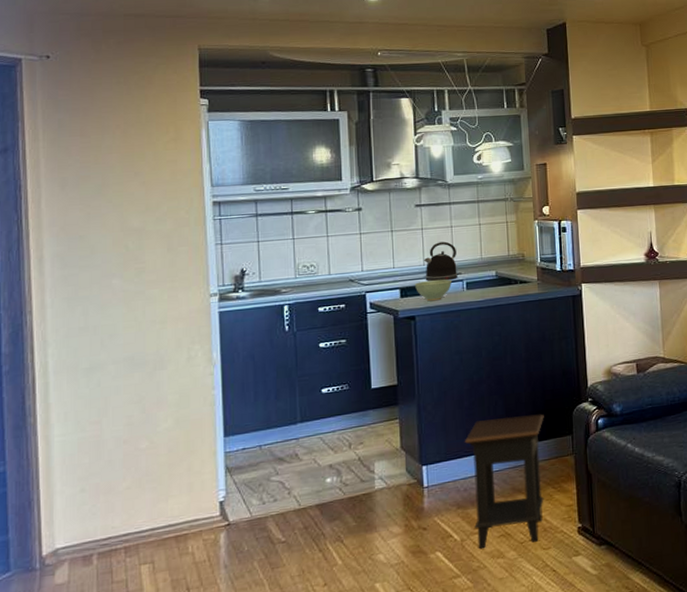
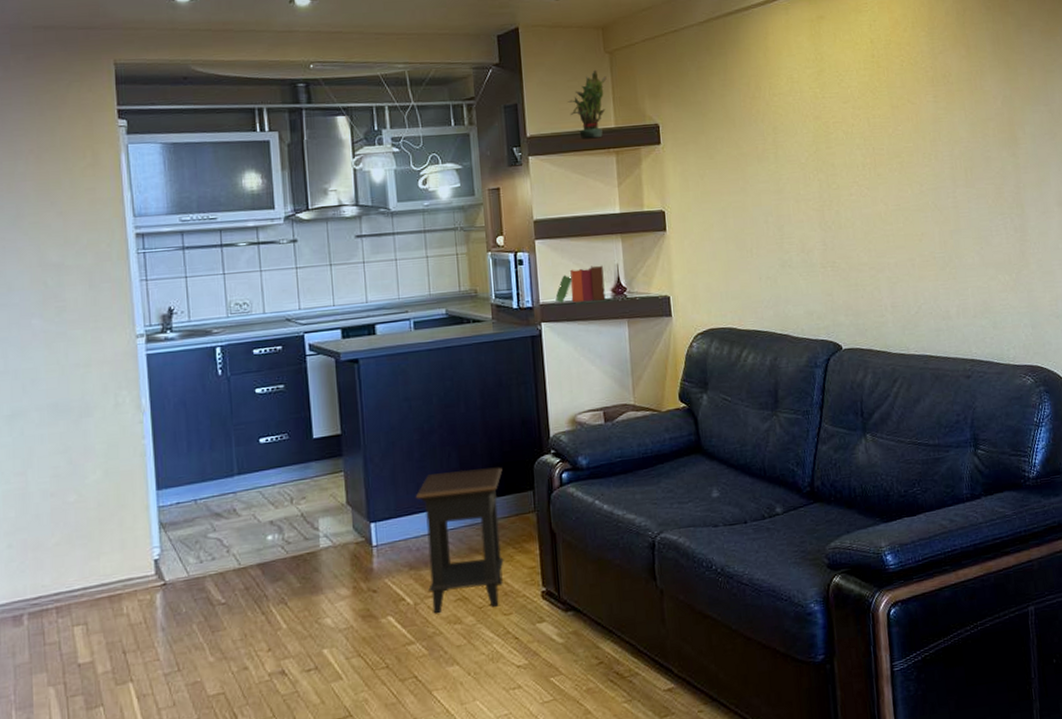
bowl: present [414,279,453,302] -> none [356,318,399,343]
kettle: present [423,241,459,282] -> none [365,276,405,321]
books: none [595,232,640,267] -> present [555,265,606,304]
potted plant: none [608,60,643,121] -> present [568,69,607,140]

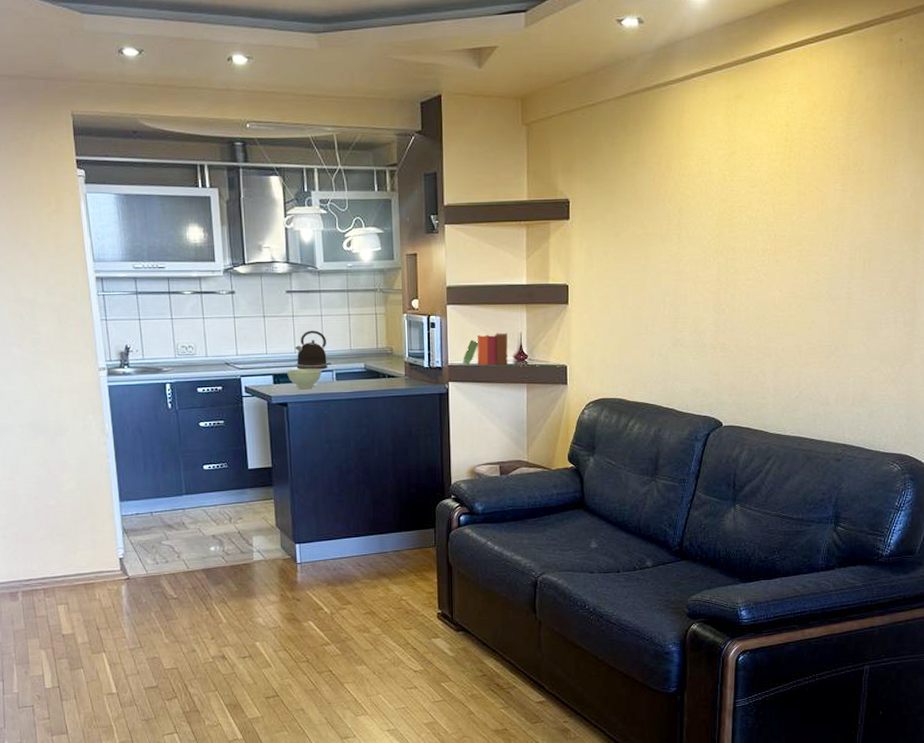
bowl: none [356,318,399,343] -> present [286,369,323,390]
kettle: none [365,276,405,321] -> present [294,330,328,370]
side table: present [415,467,504,613] -> none [333,506,409,622]
potted plant: present [568,69,607,140] -> none [484,141,523,211]

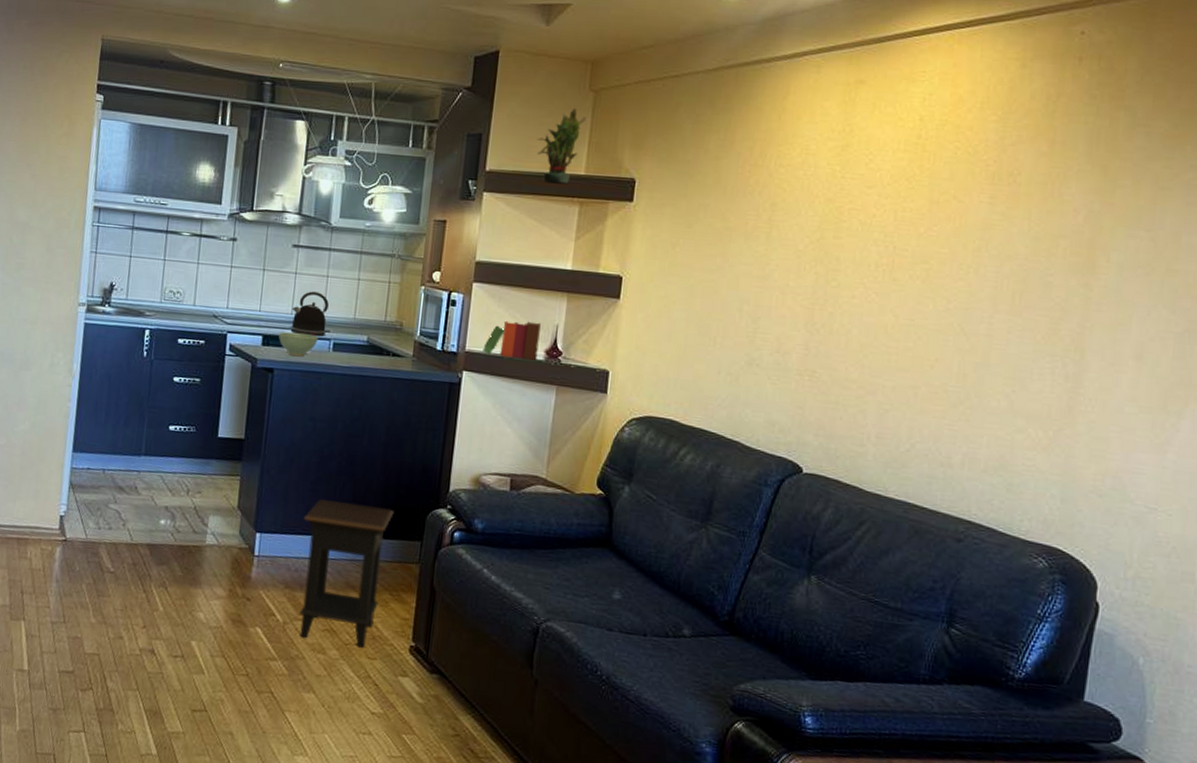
side table: none [333,506,409,622] -> present [299,499,394,648]
potted plant: none [484,141,523,211] -> present [537,108,586,185]

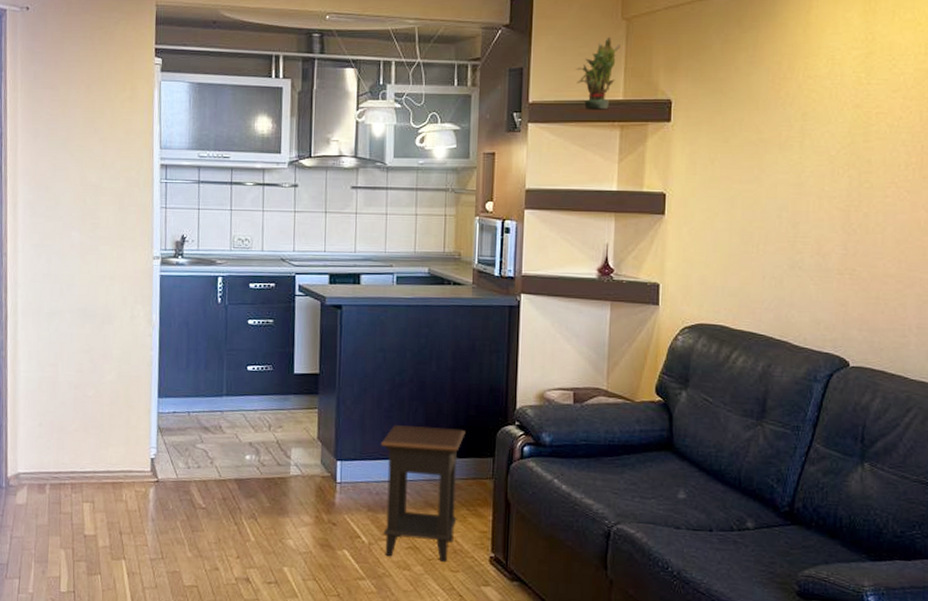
bowl: present [278,332,319,357] -> none [343,270,383,292]
kettle: present [290,291,329,337] -> none [354,229,390,272]
books: present [483,321,541,362] -> none [538,242,592,280]

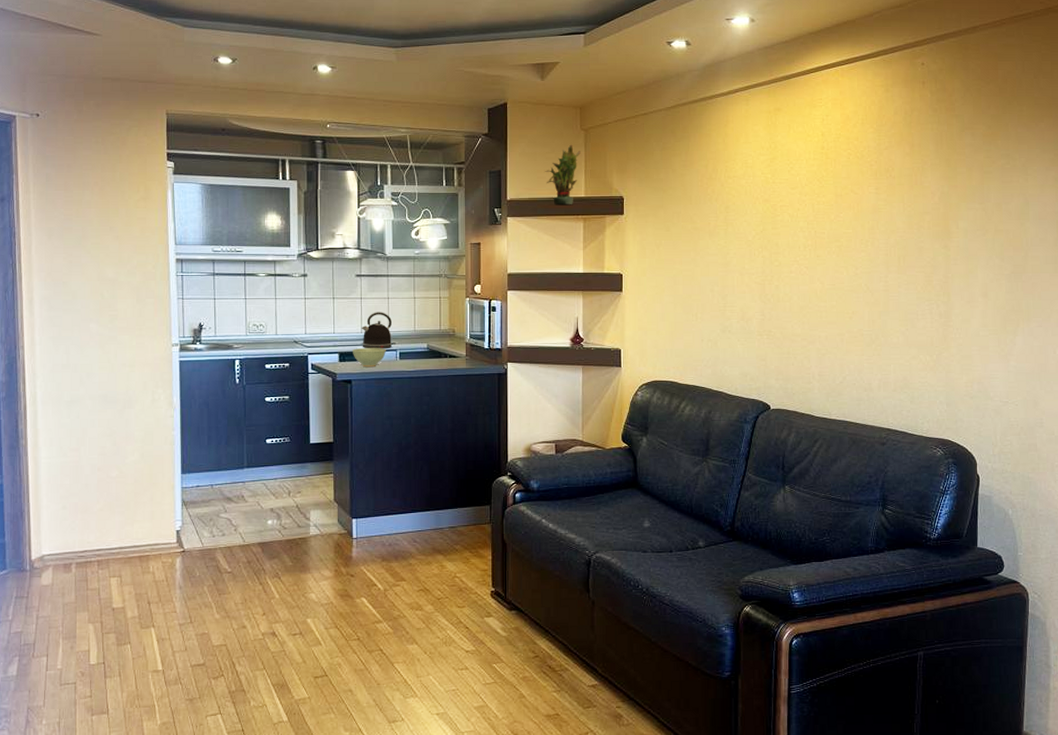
bowl: none [343,270,383,292] -> present [352,348,387,368]
kettle: none [354,229,390,272] -> present [361,312,393,349]
side table: present [380,425,466,562] -> none [391,482,465,600]

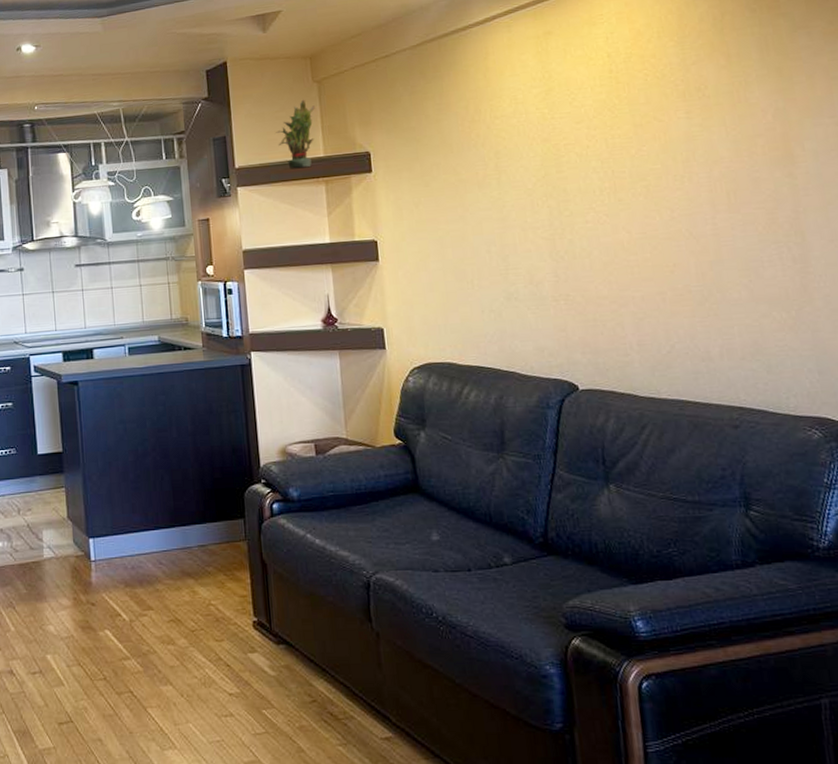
bowl: present [352,348,387,368] -> none [76,343,114,367]
kettle: present [361,312,393,349] -> none [84,303,120,346]

